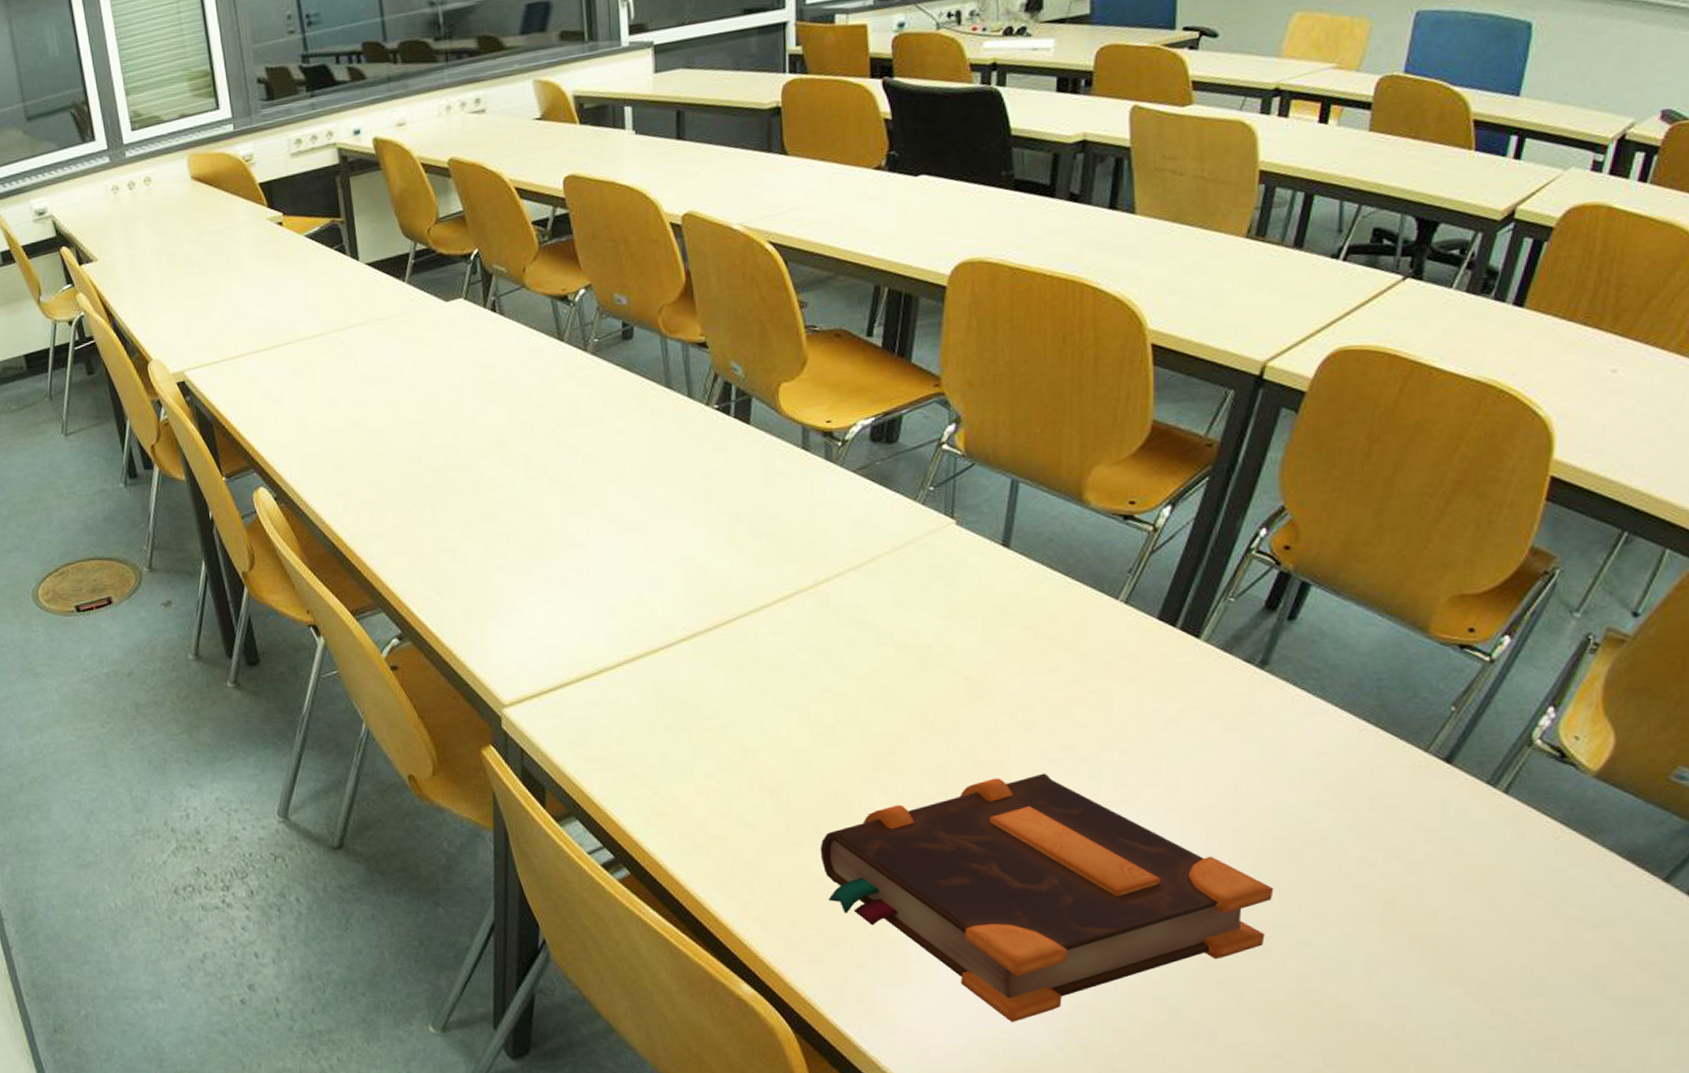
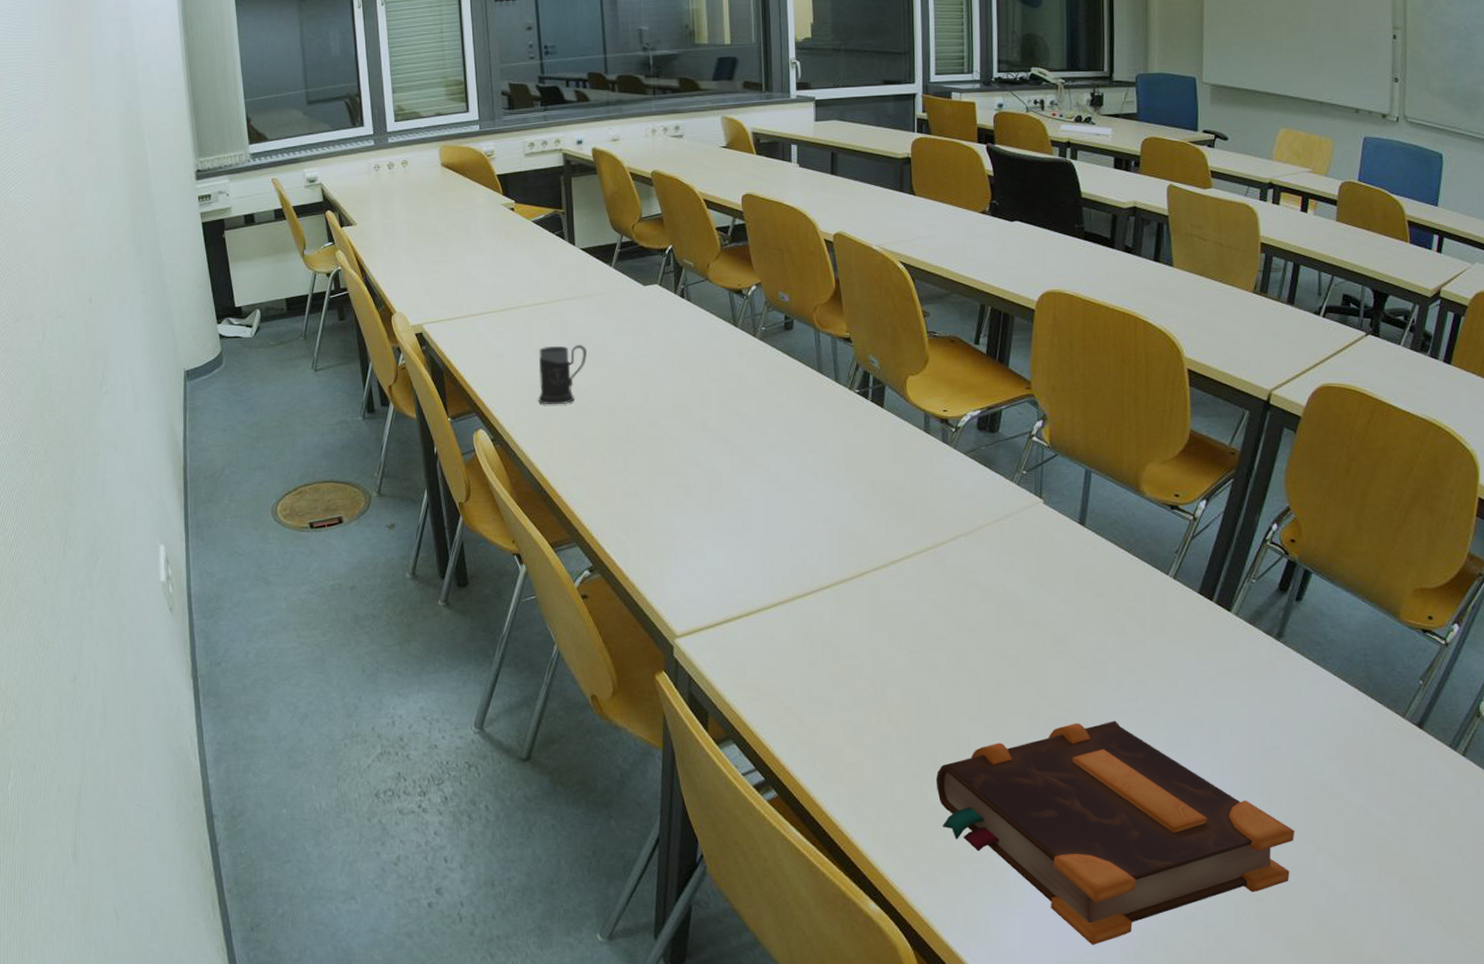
mug: none [323,379,382,453] -> present [538,345,588,405]

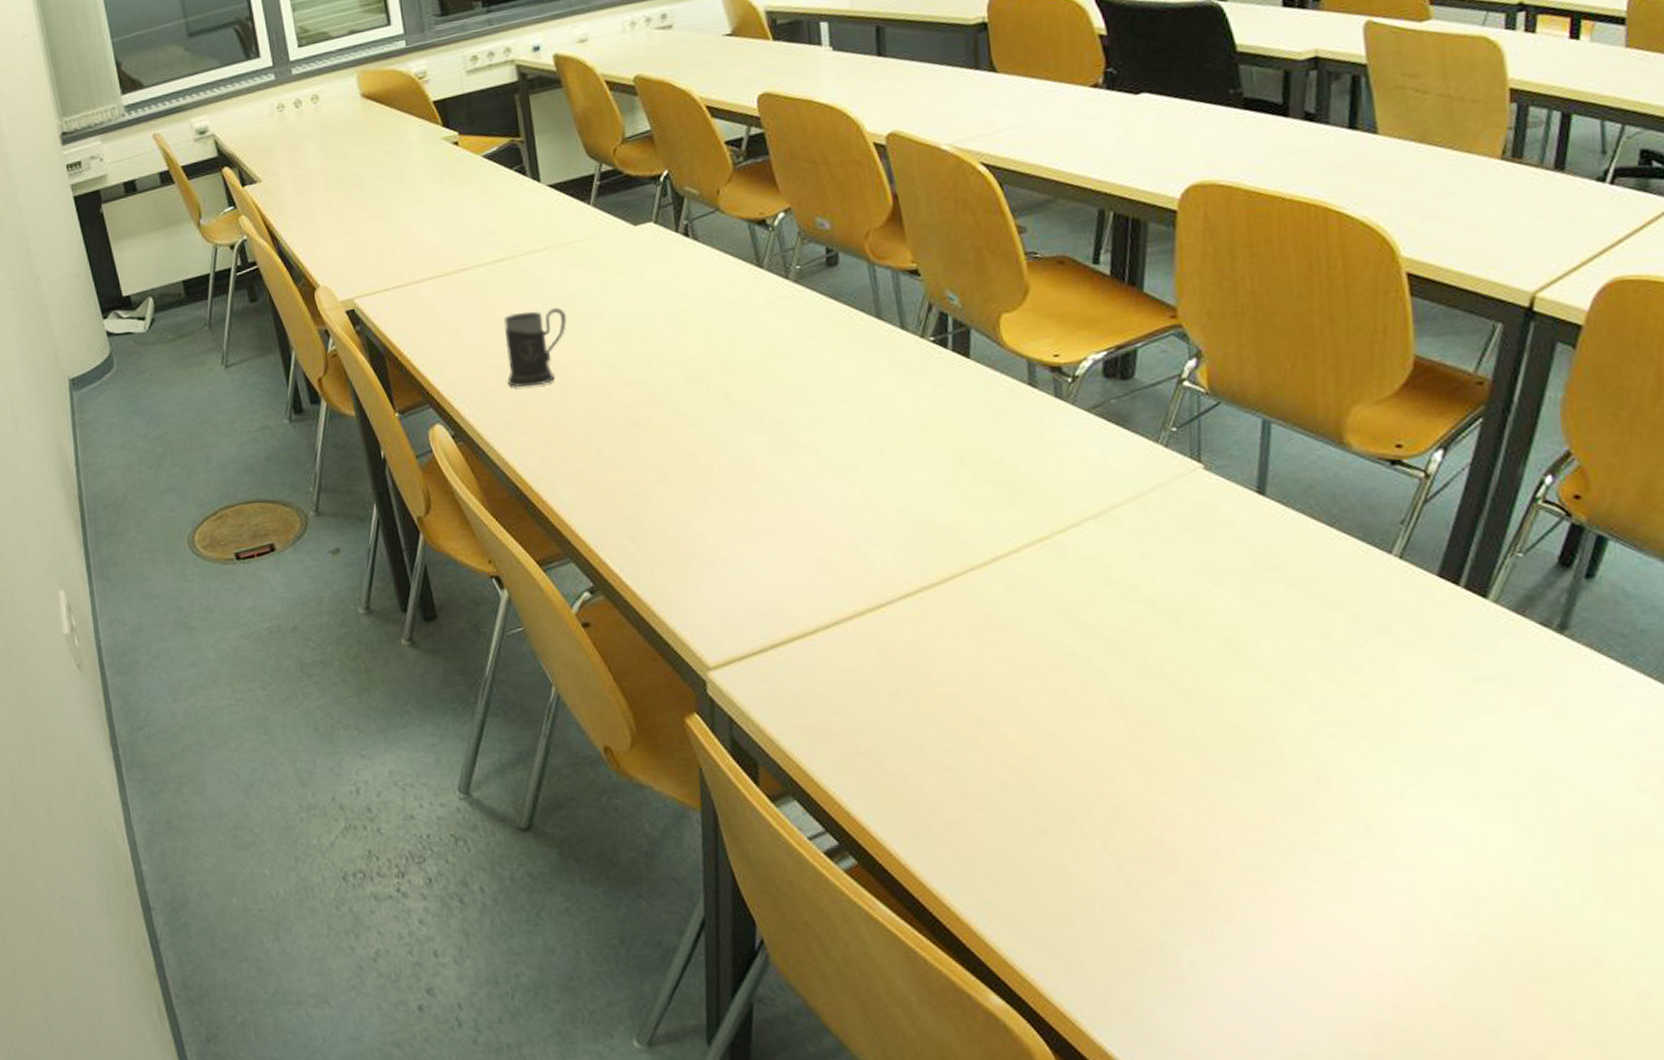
bible: present [935,721,1295,945] -> none [1072,751,1598,1045]

